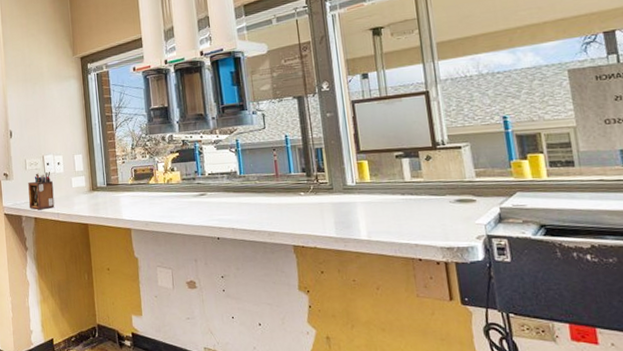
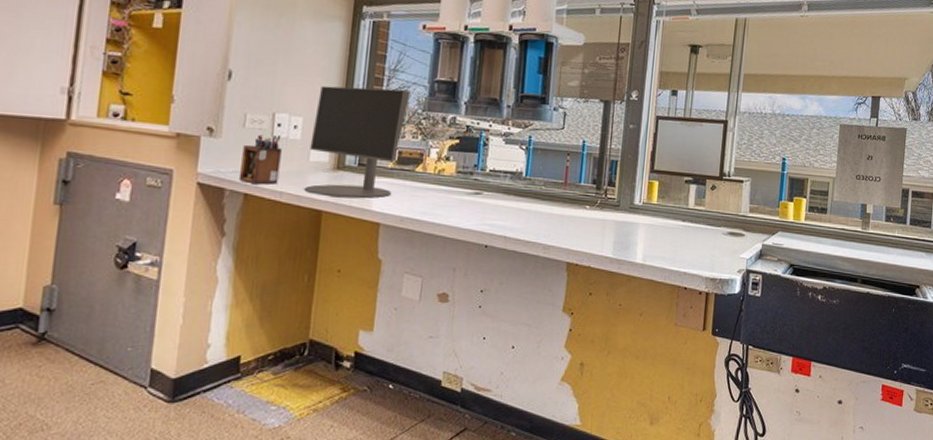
computer monitor: none [69,120,135,213] -> present [304,85,410,198]

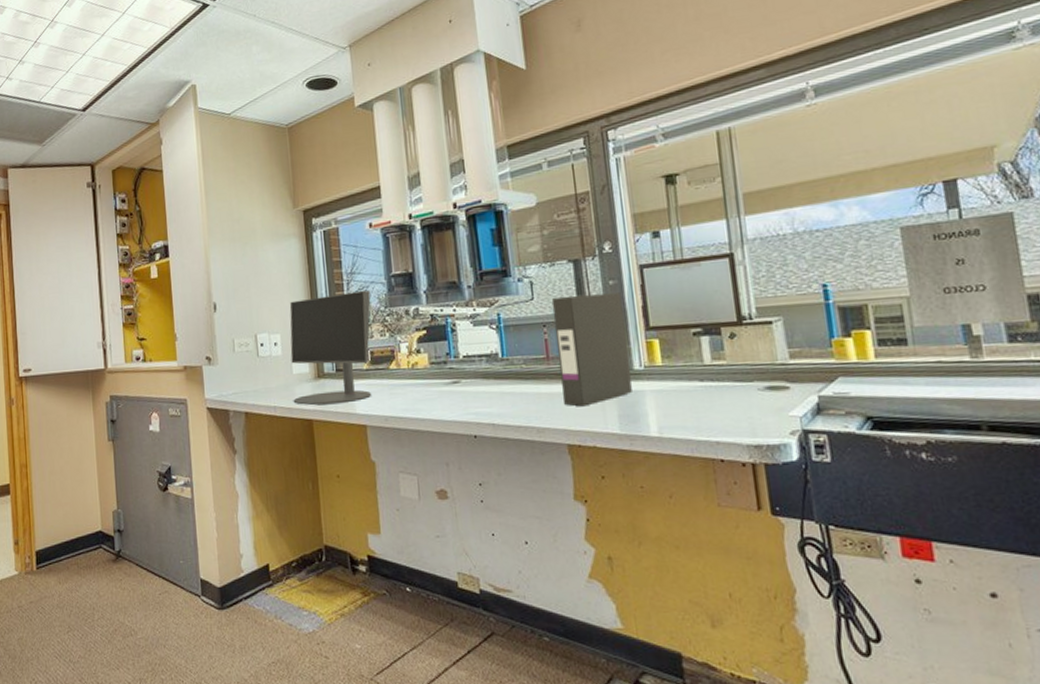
desk organizer: present [238,134,282,185] -> none [237,353,271,403]
binder: none [571,131,637,231] -> present [551,292,632,407]

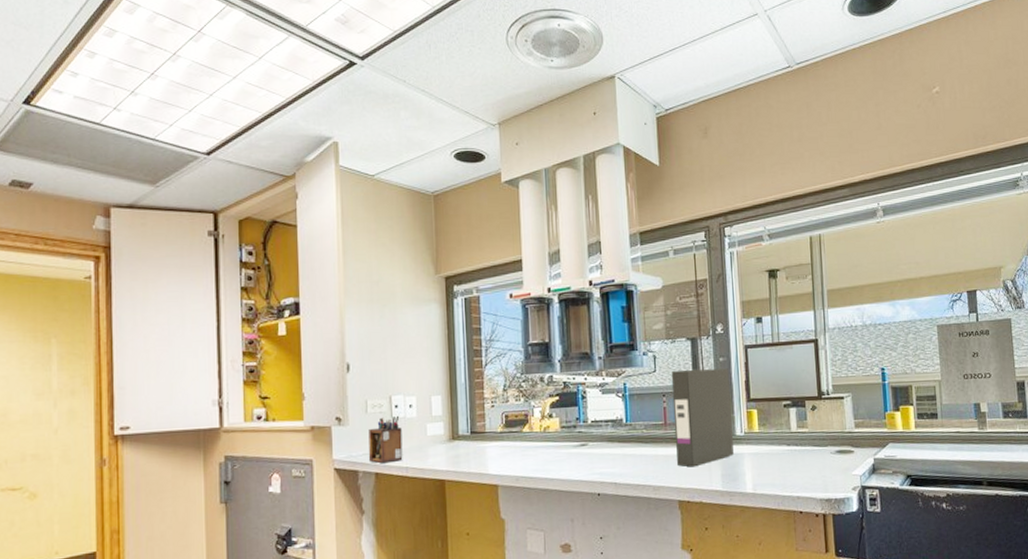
desk organizer: none [237,353,271,403] -> present [368,415,403,464]
computer monitor: present [289,289,371,406] -> none [425,356,508,466]

